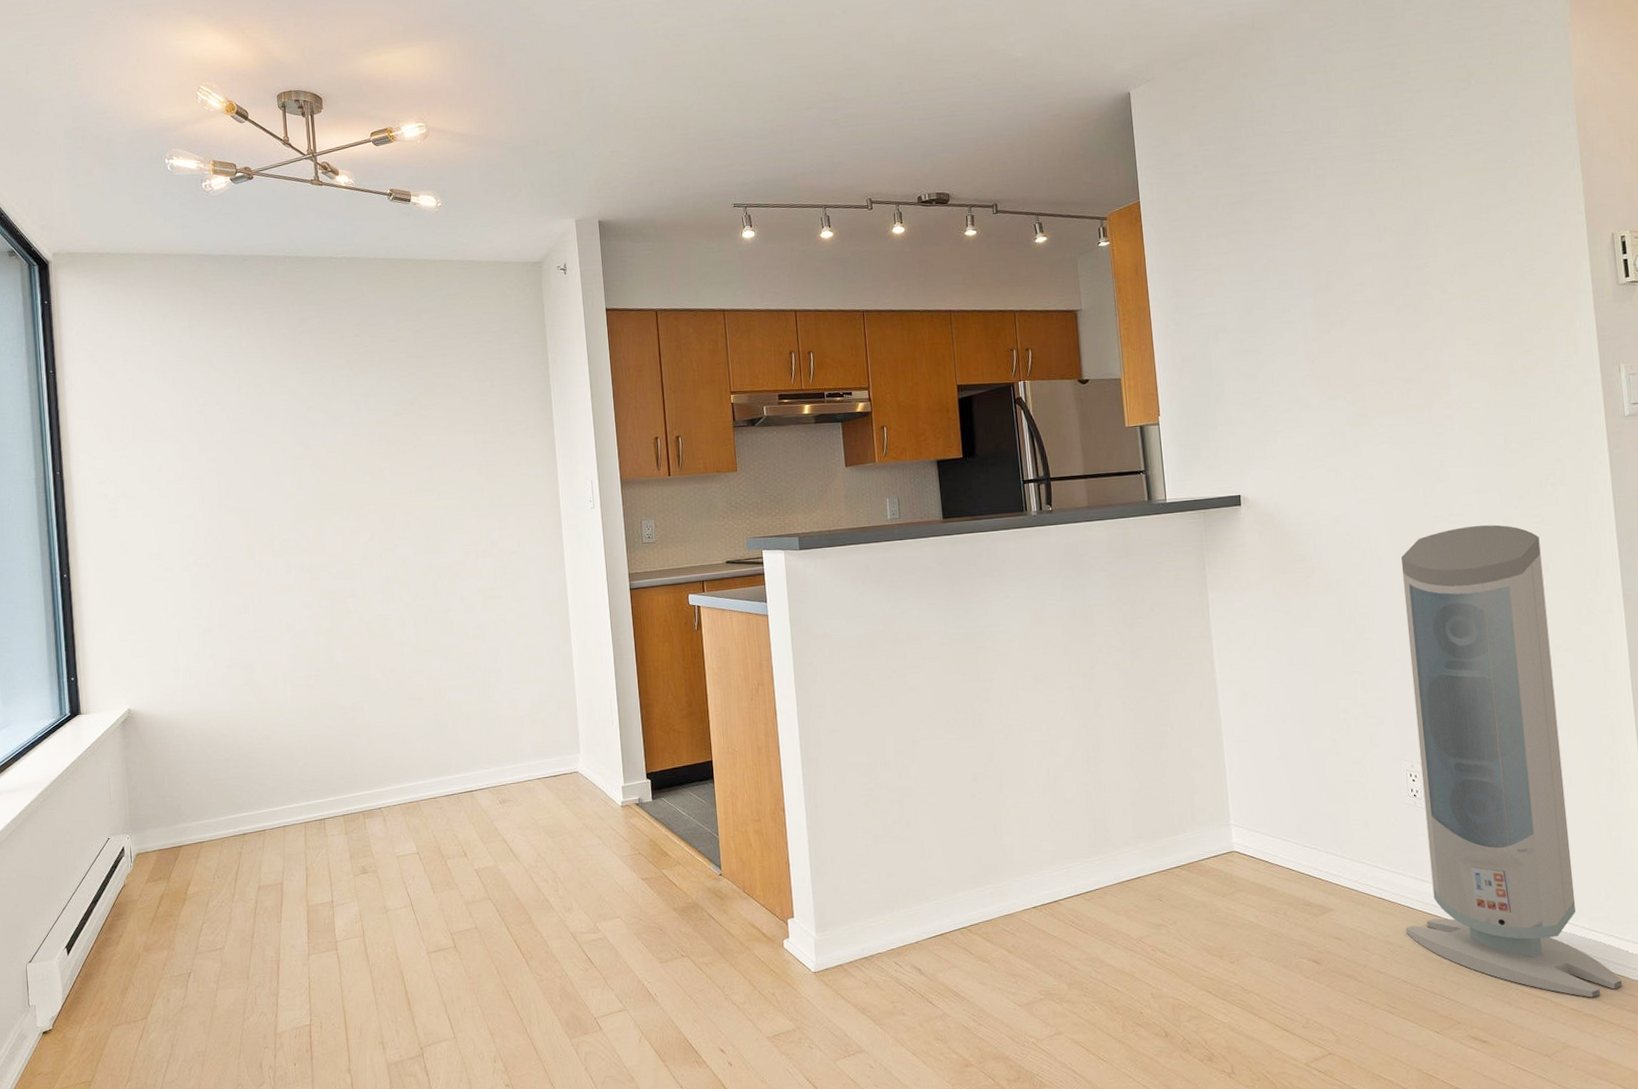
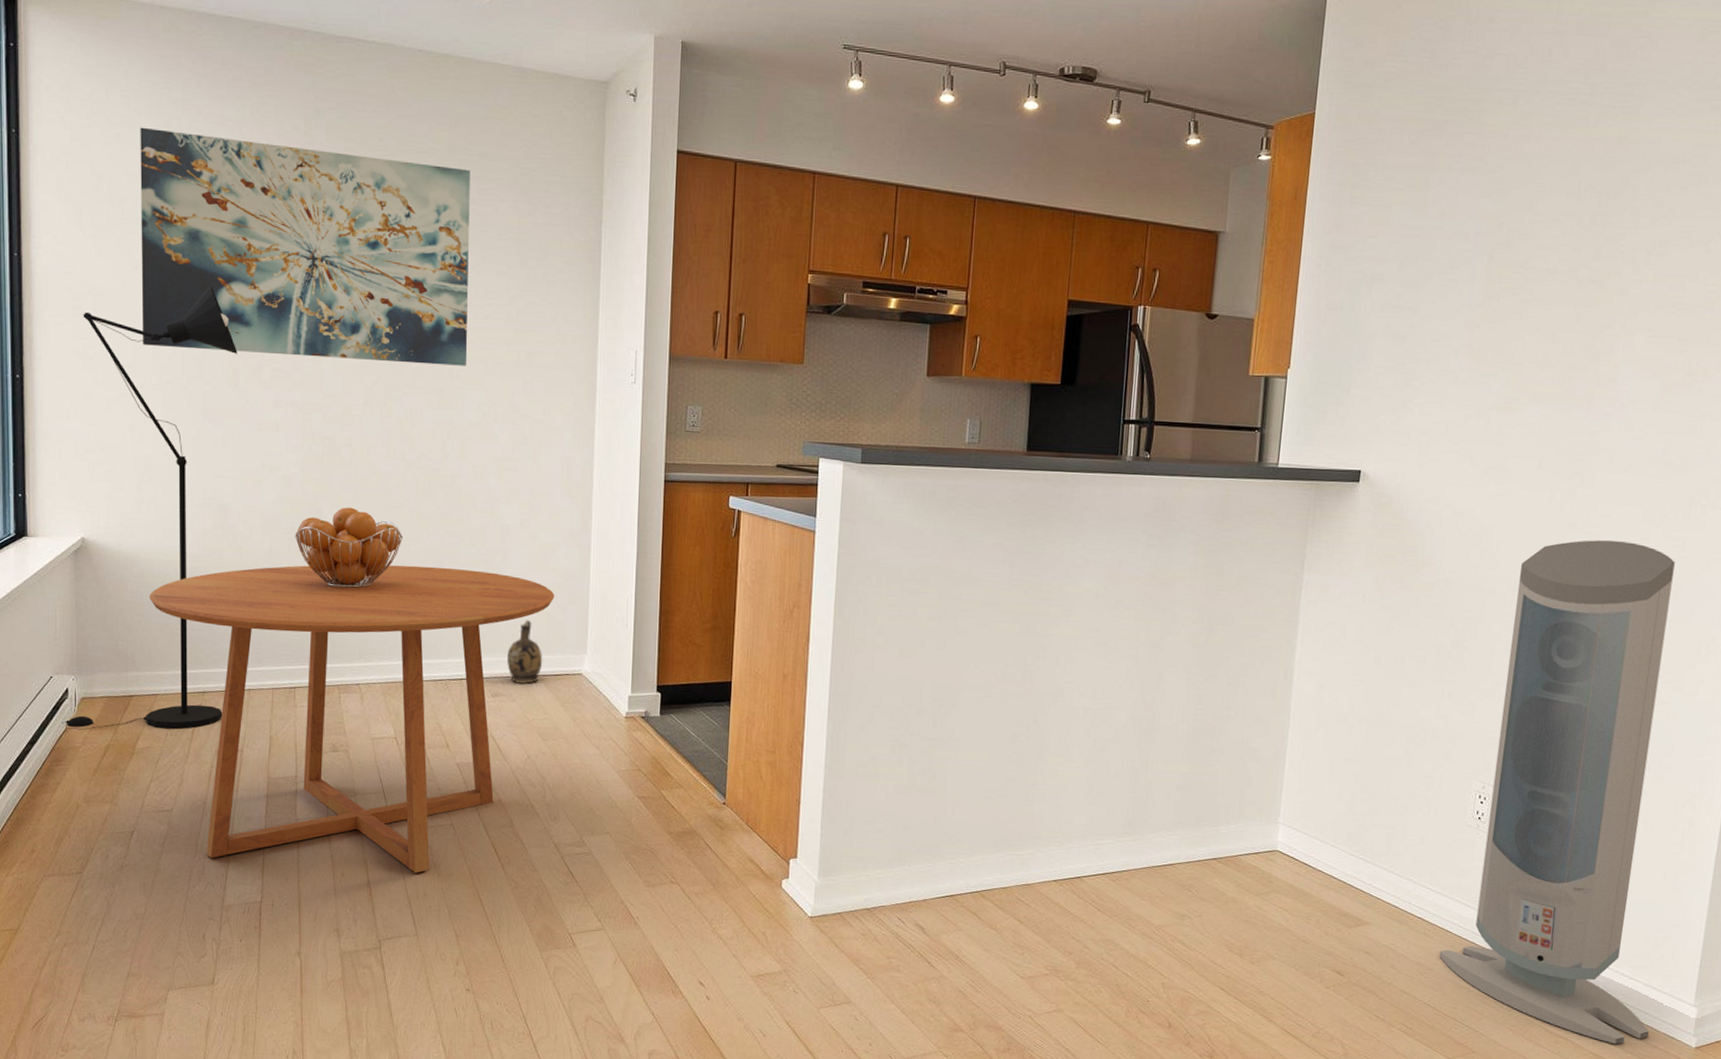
floor lamp: none [117,476,262,885] -> present [62,285,238,731]
wall art: none [155,349,448,534] -> present [140,127,470,366]
dining table: none [190,691,546,989] -> present [150,565,555,873]
fruit basket: none [313,650,407,724] -> present [295,507,403,589]
ceramic jug: none [509,729,542,788] -> present [507,620,543,684]

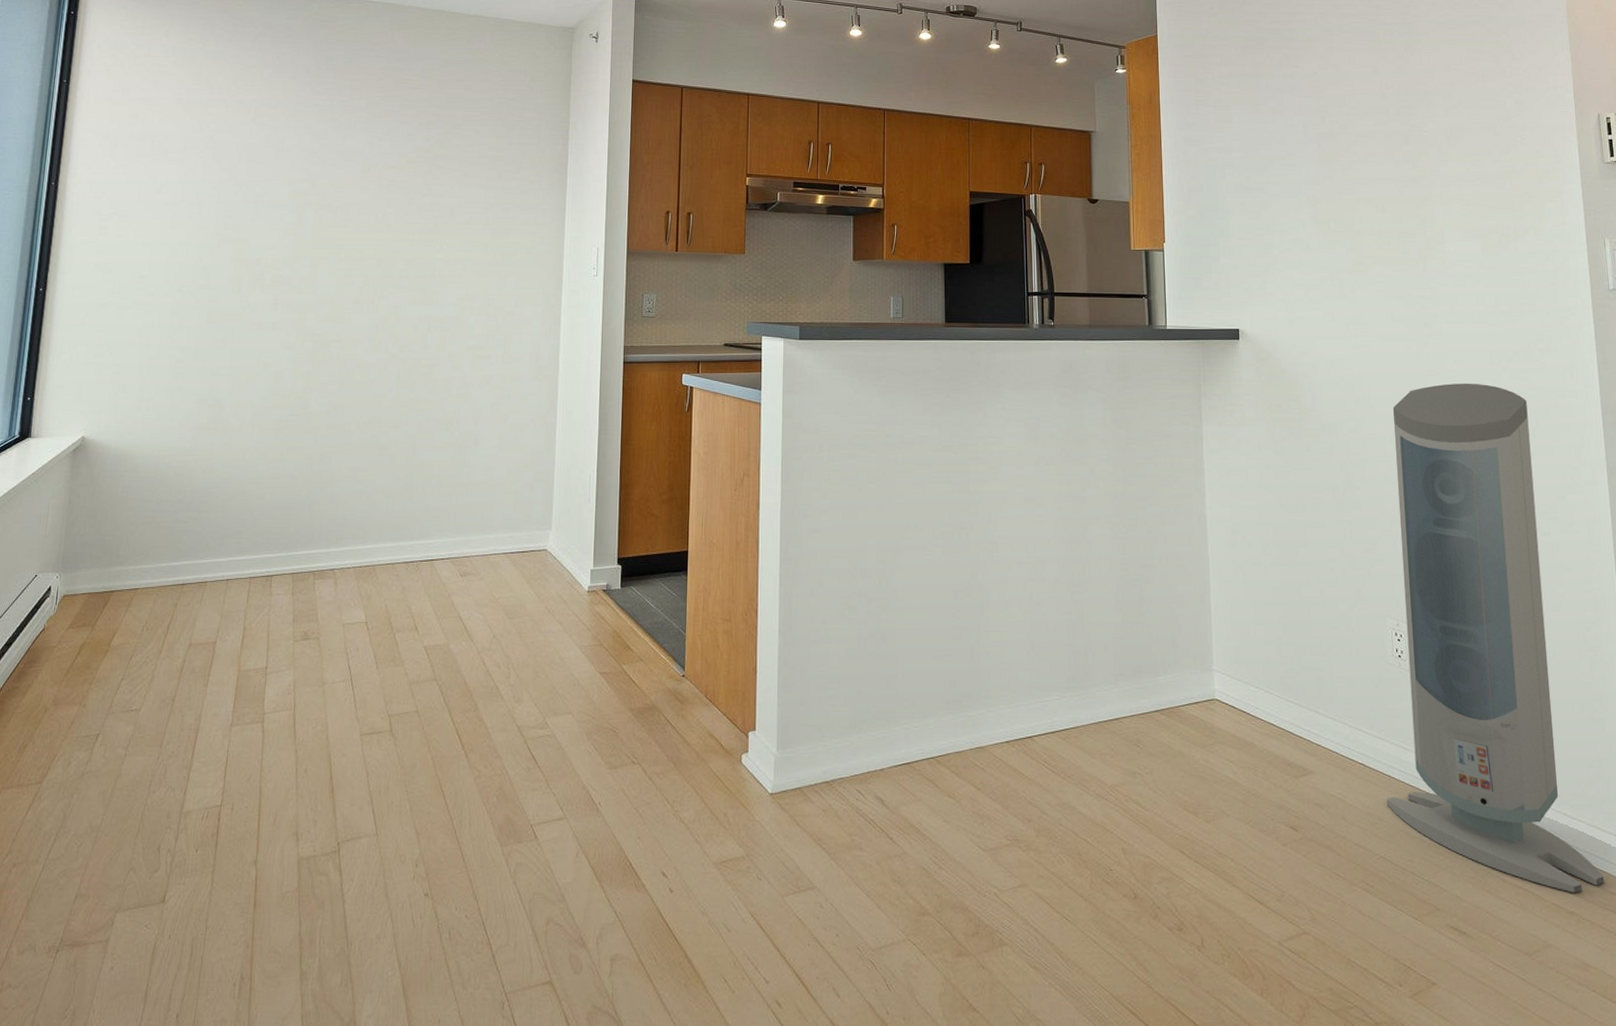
floor lamp: present [62,285,238,731] -> none [41,204,243,630]
wall art: present [140,127,470,366] -> none [158,75,457,266]
dining table: present [150,565,555,873] -> none [140,450,523,766]
fruit basket: present [295,507,403,589] -> none [282,398,383,476]
ceramic jug: present [507,620,543,684] -> none [476,499,510,562]

